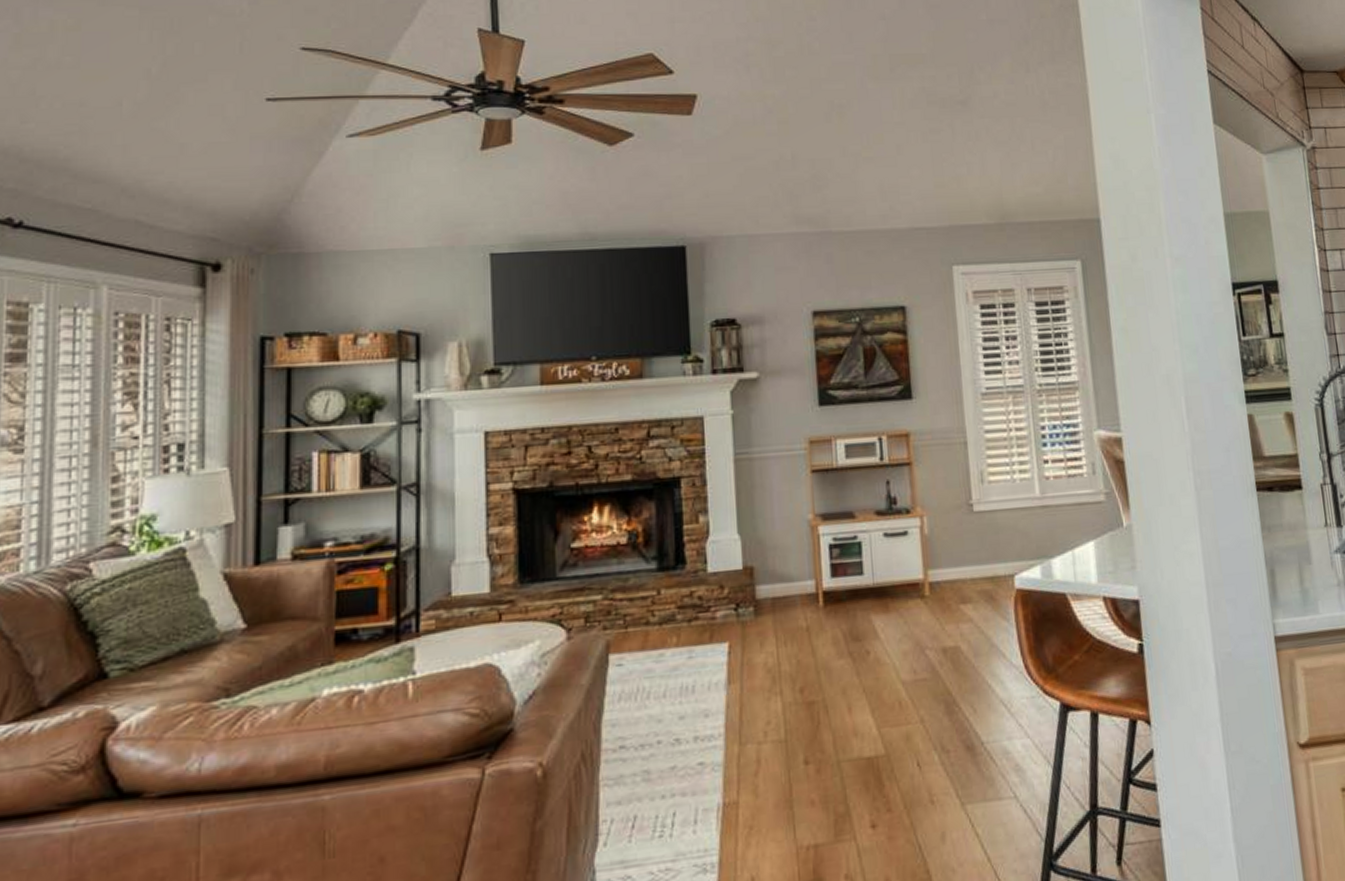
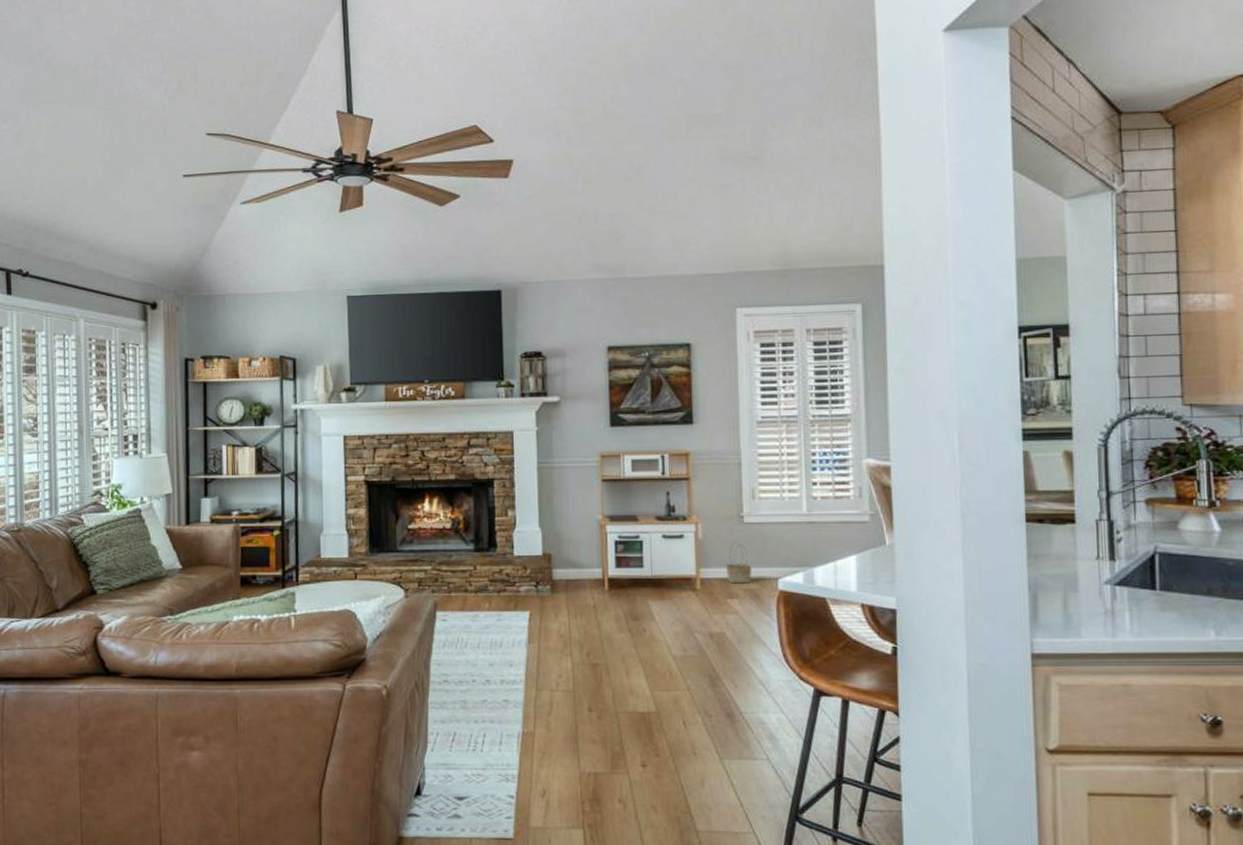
basket: none [957,534,986,586] -> present [726,541,752,584]

